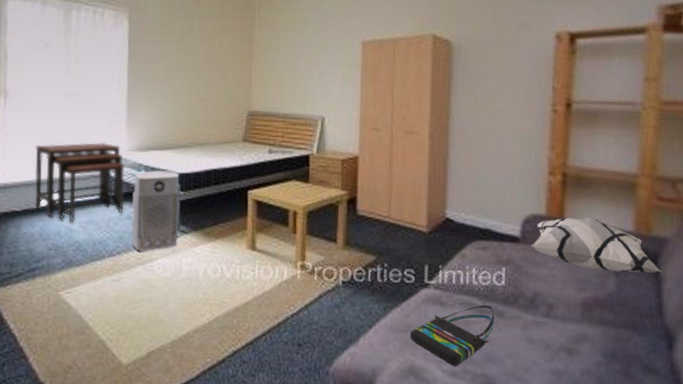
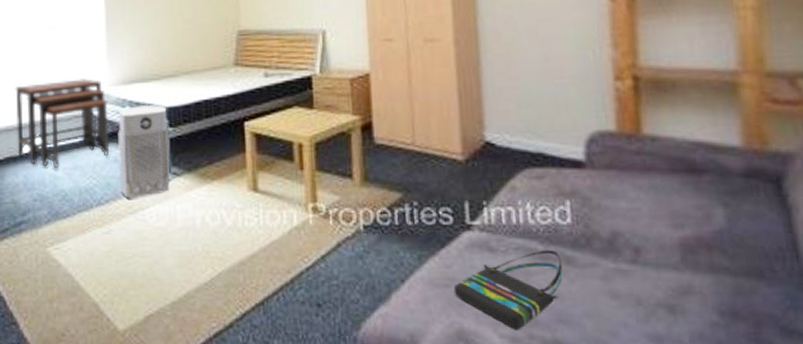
decorative pillow: present [530,217,662,273] -> none [600,131,790,201]

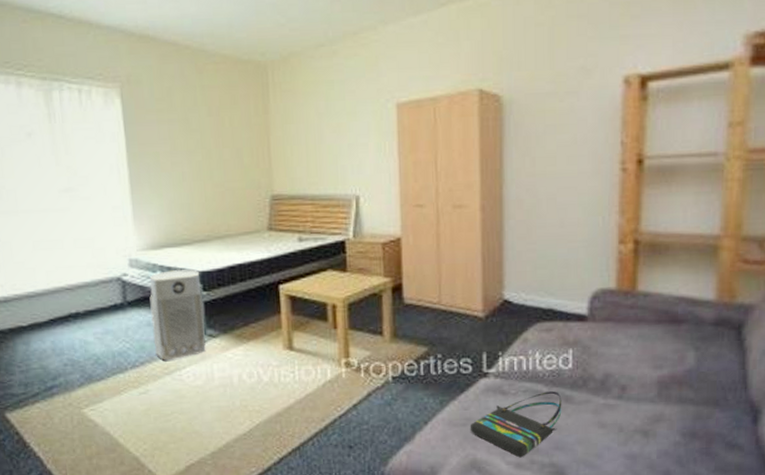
desk: present [15,77,110,168] -> none [33,242,142,333]

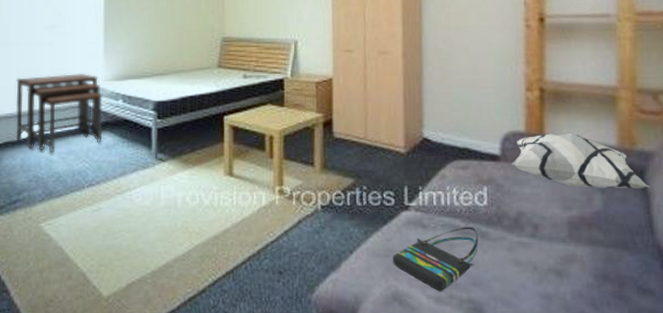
desk: none [33,242,142,333] -> present [16,73,103,152]
air purifier: present [149,269,206,360] -> none [110,98,157,180]
decorative pillow: none [599,288,746,345] -> present [511,133,649,188]

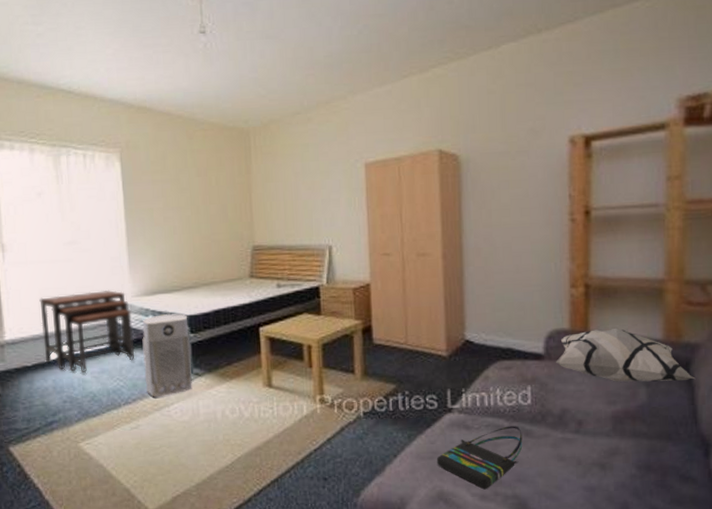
air purifier: none [110,98,157,180] -> present [142,313,192,397]

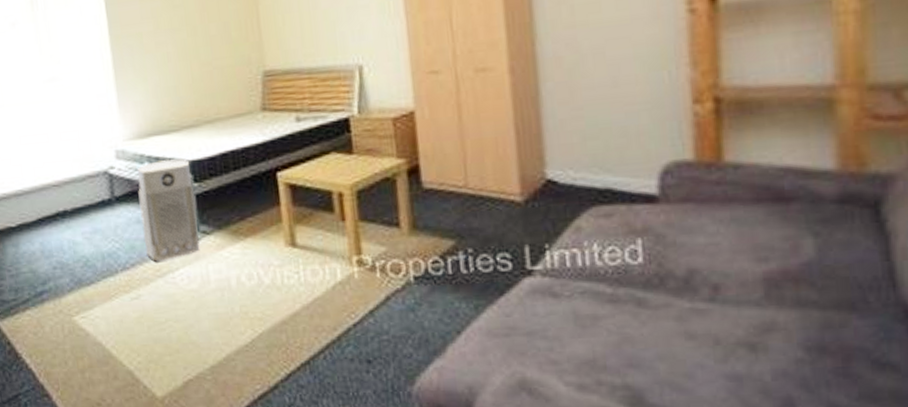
desk: present [39,289,135,372] -> none [20,133,130,233]
tote bag: present [436,426,523,489] -> none [514,292,634,376]
decorative pillow: present [555,329,694,382] -> none [675,157,889,231]

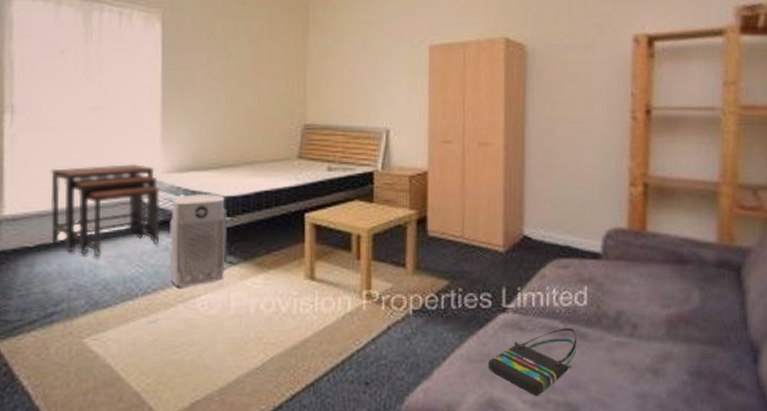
desk: none [20,133,130,233] -> present [50,163,161,256]
tote bag: none [514,292,634,376] -> present [487,328,577,395]

